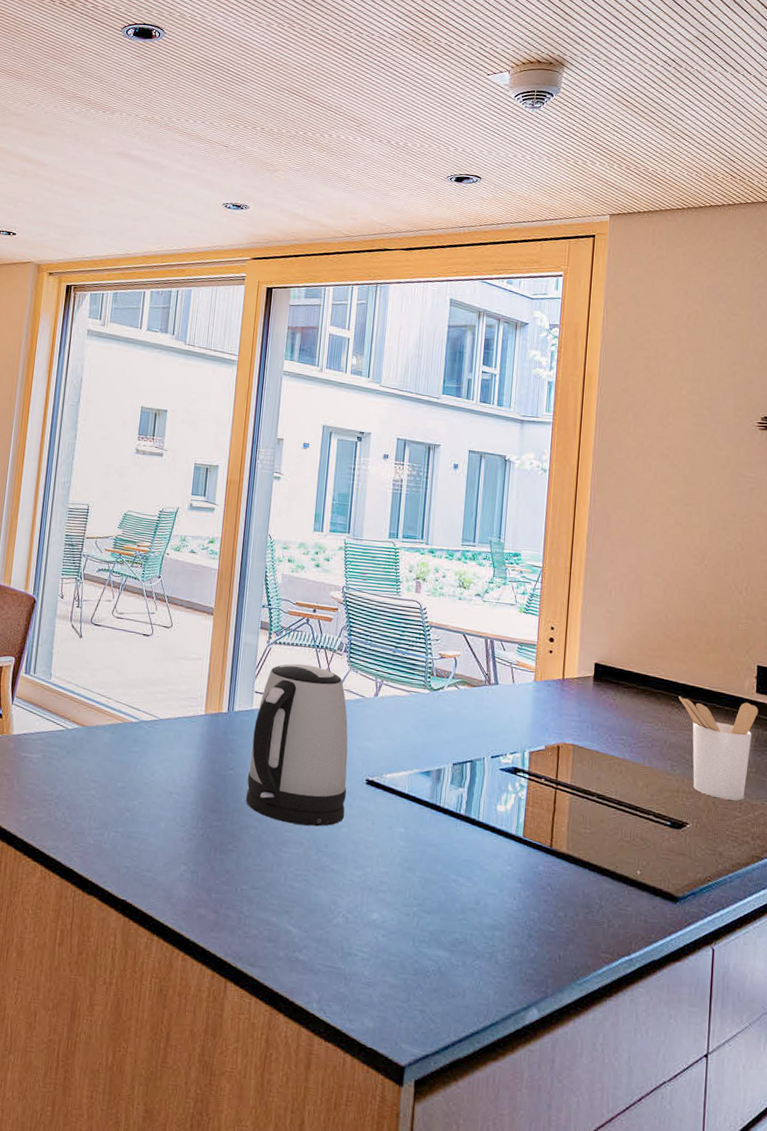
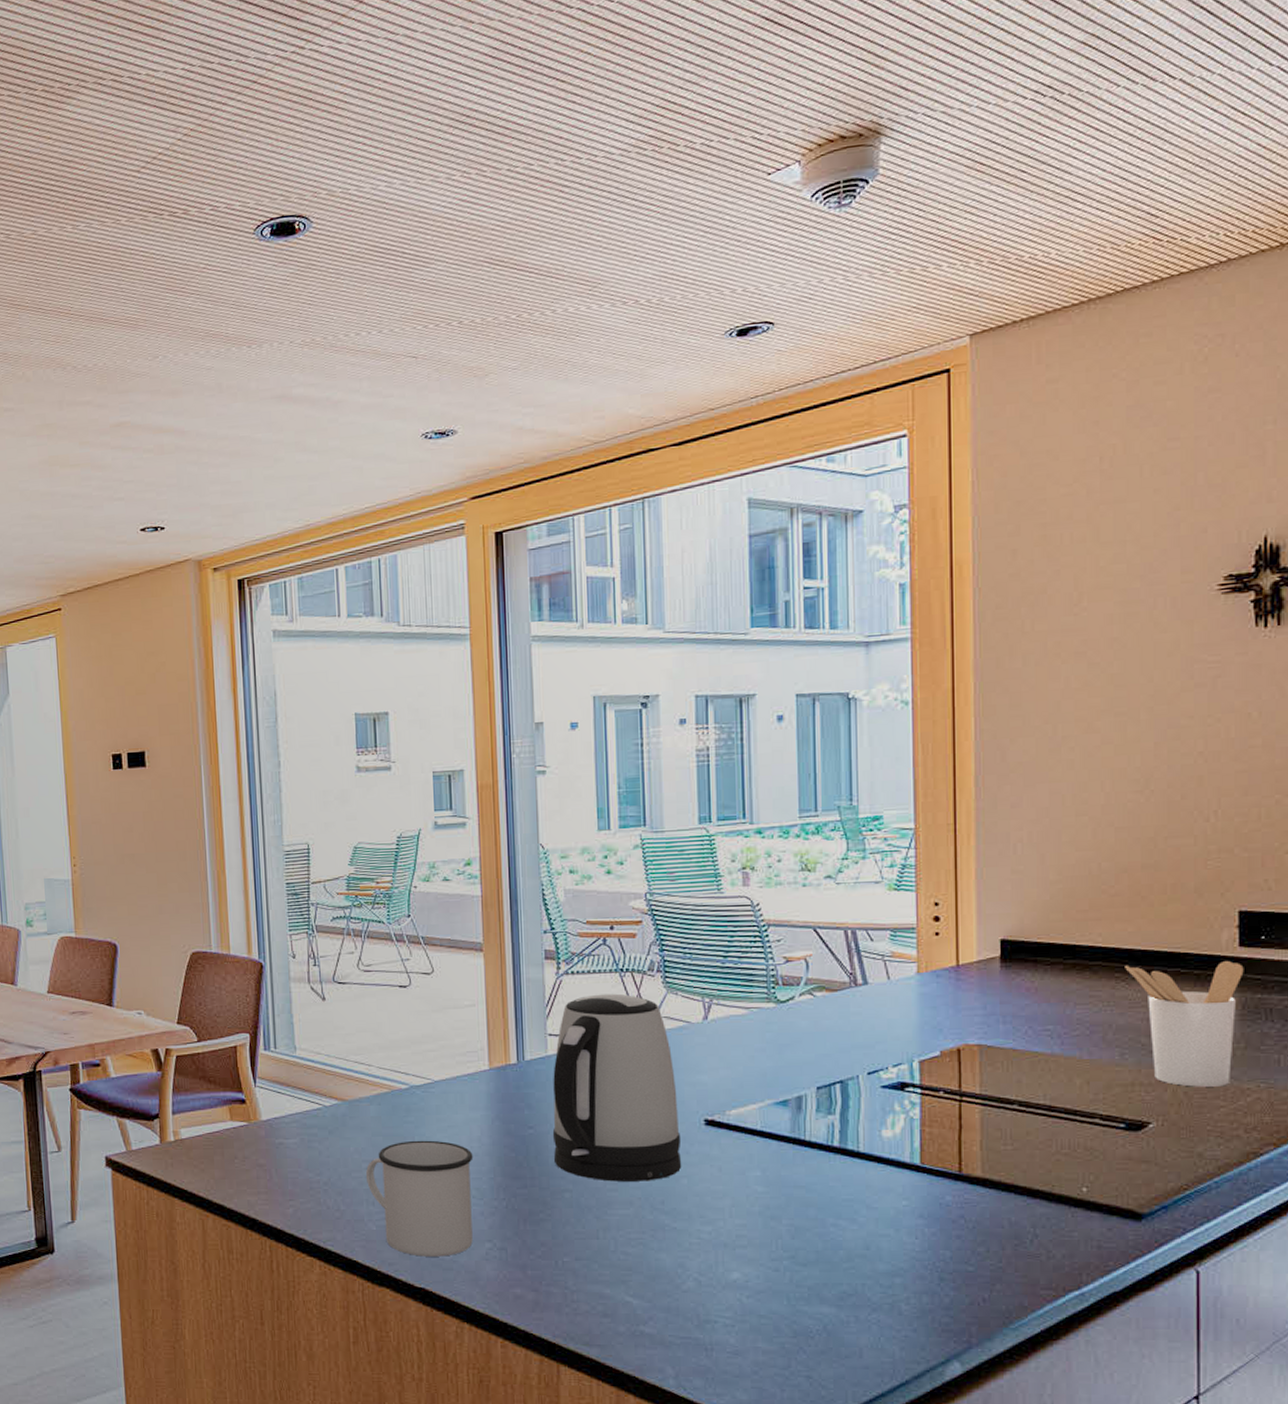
mug: none [92,768,182,874] -> present [366,1140,474,1257]

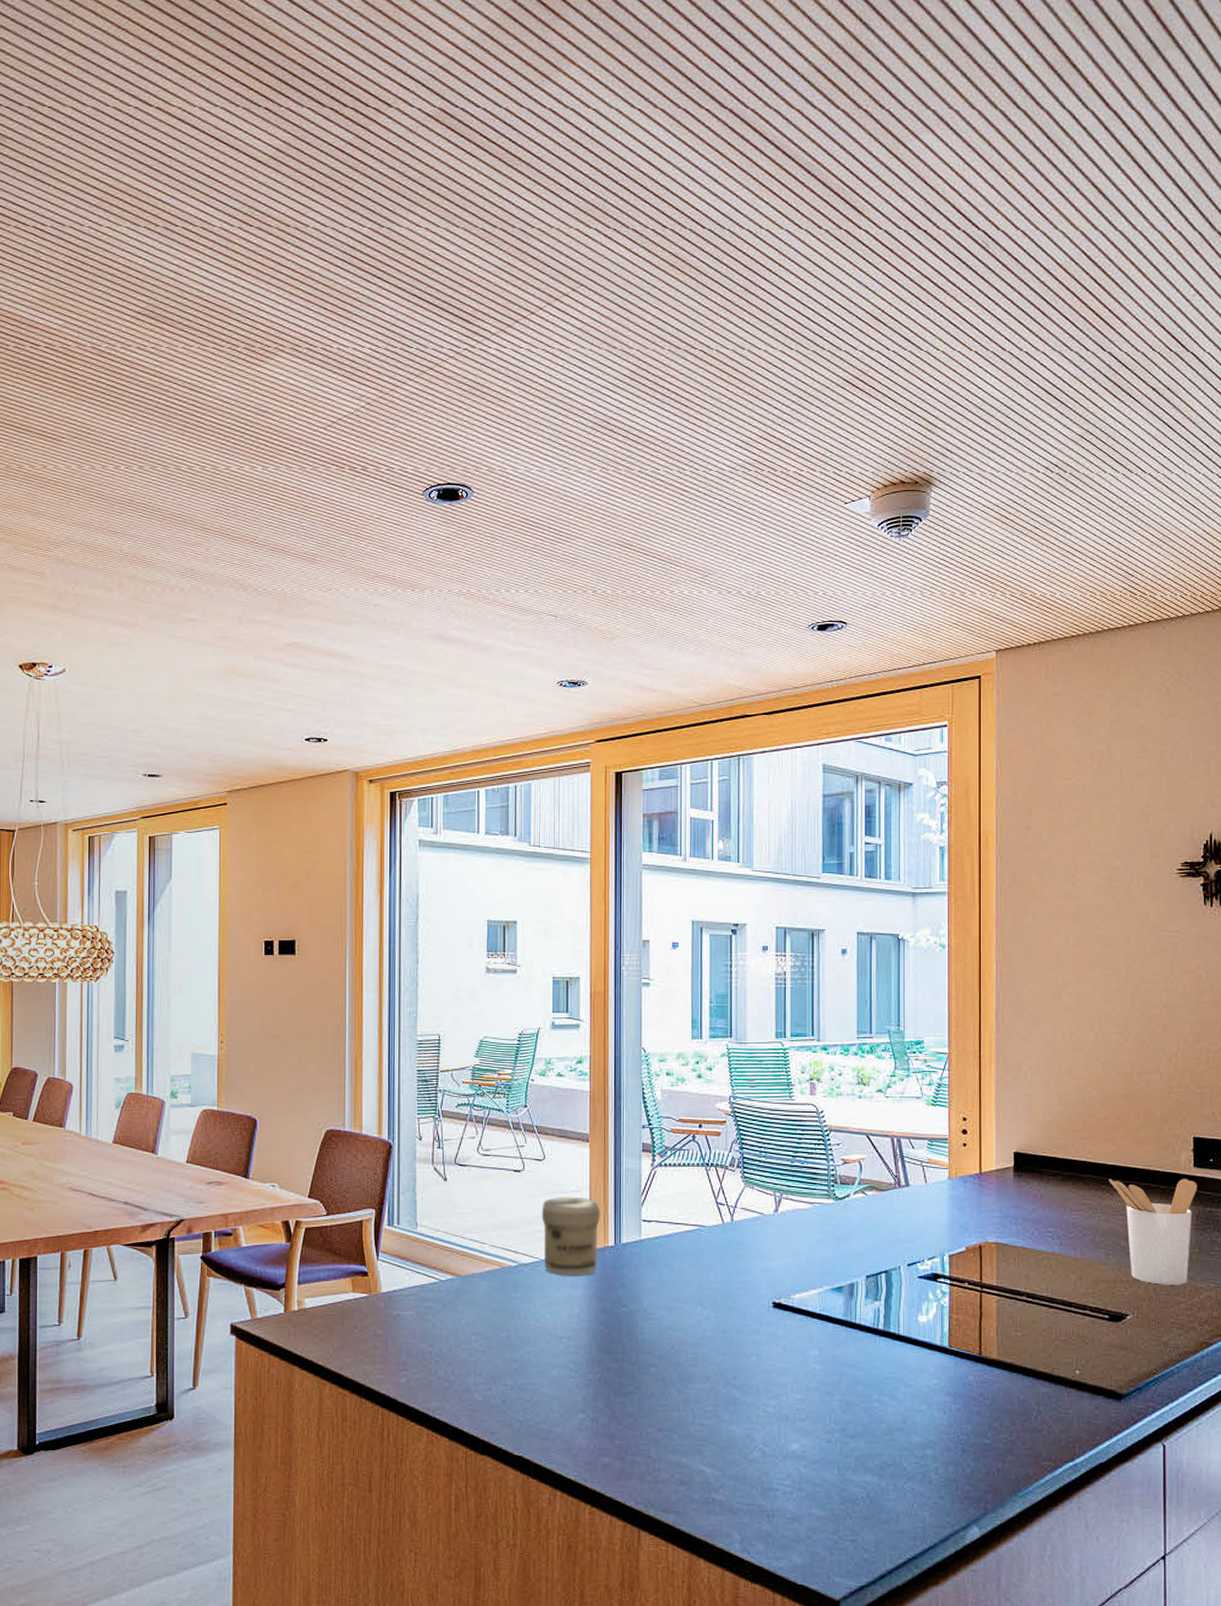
mug: present [366,1140,474,1257] -> none [475,1315,572,1426]
jar: none [432,1011,499,1097] -> present [541,1196,600,1276]
kettle: present [552,993,682,1182] -> none [642,1185,753,1358]

